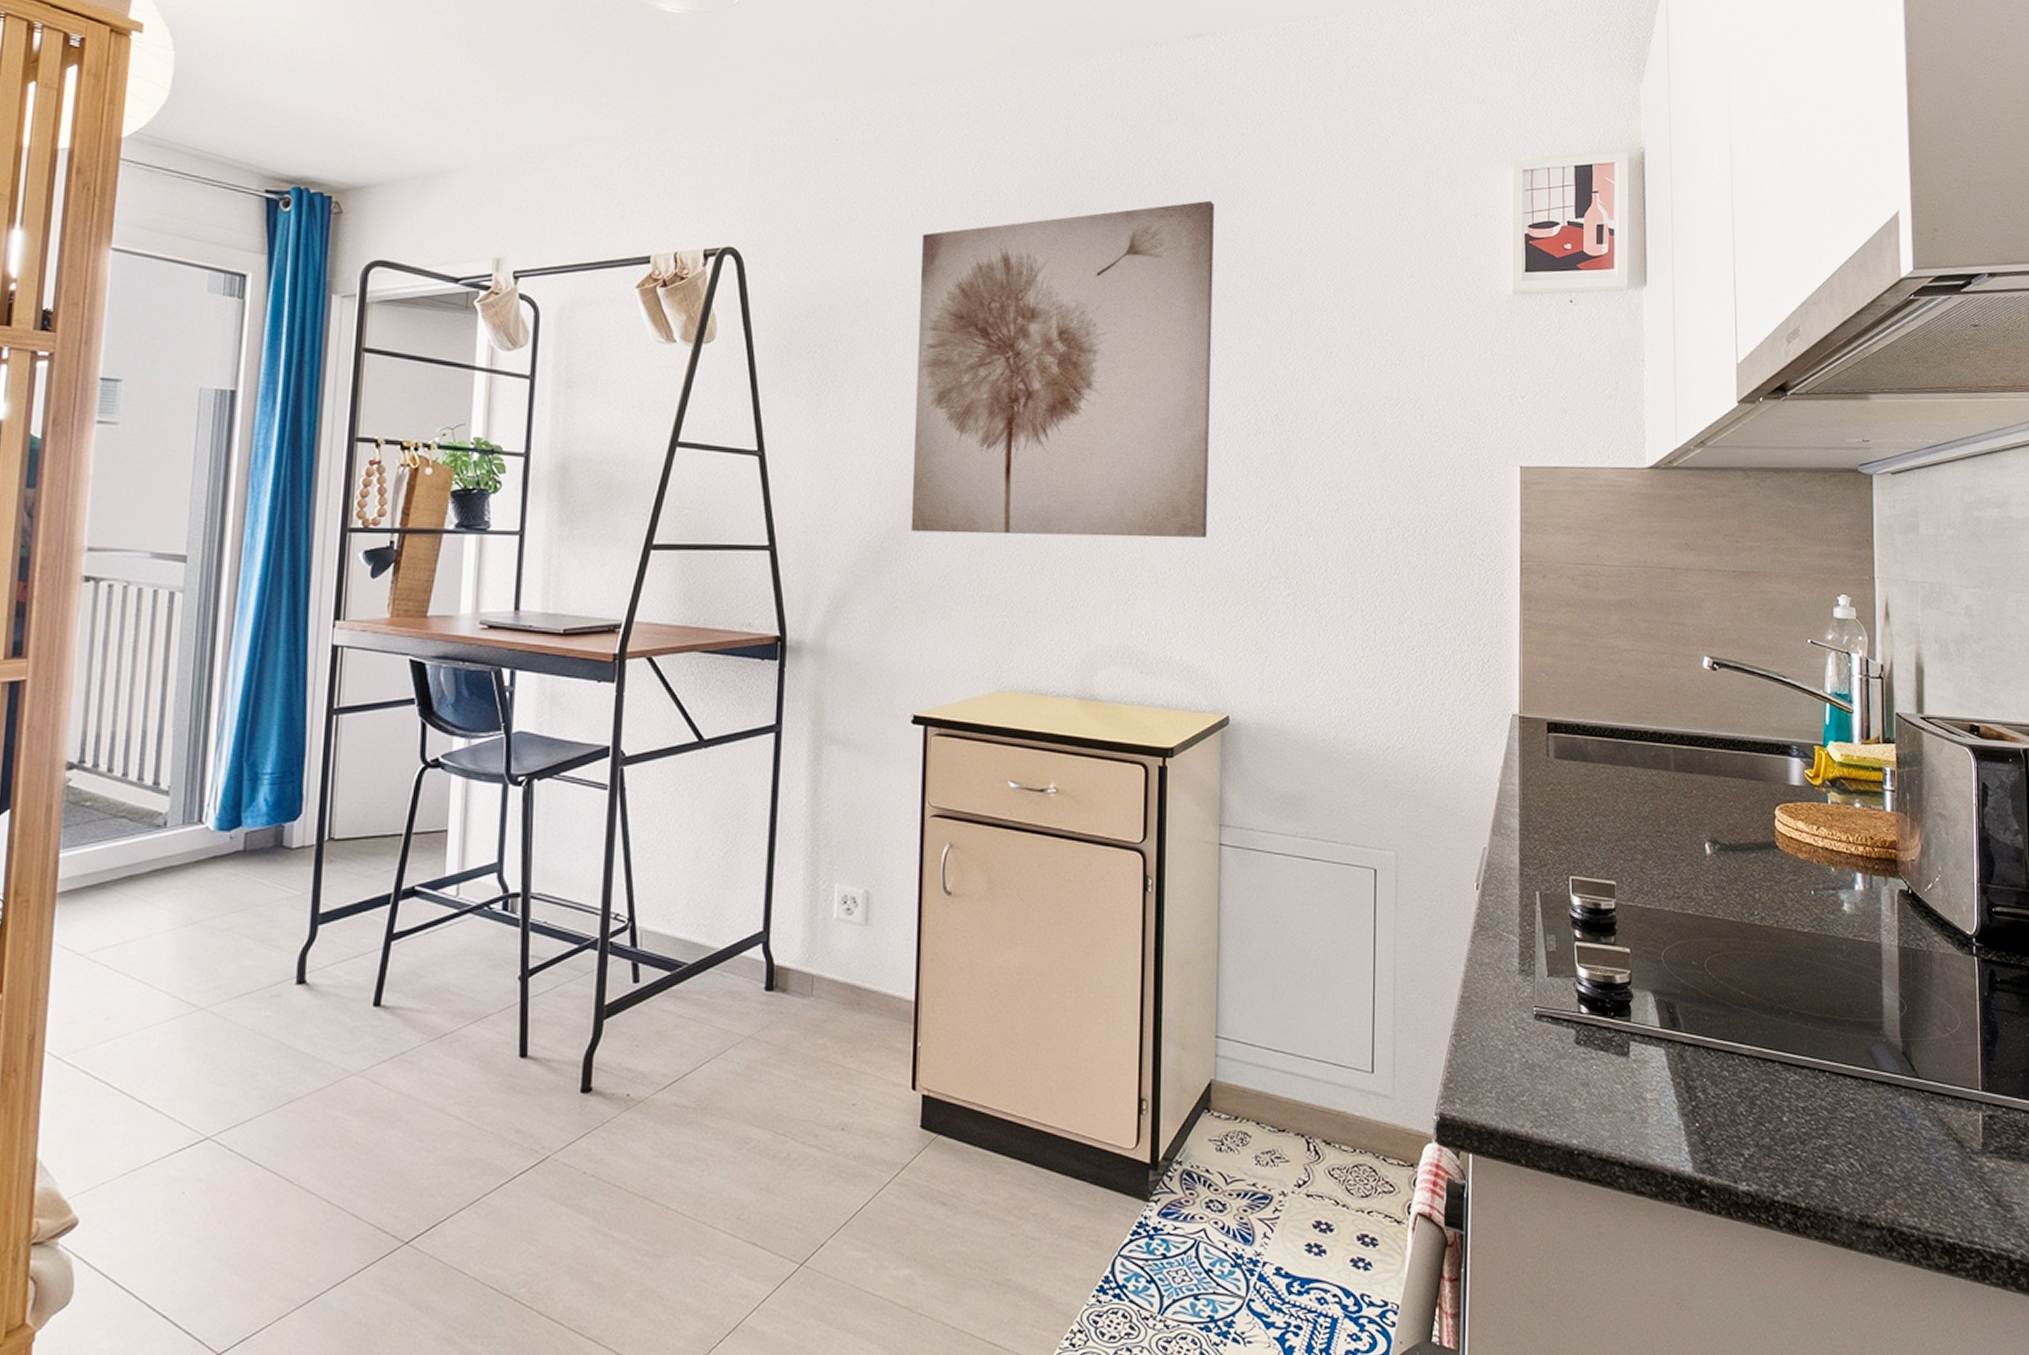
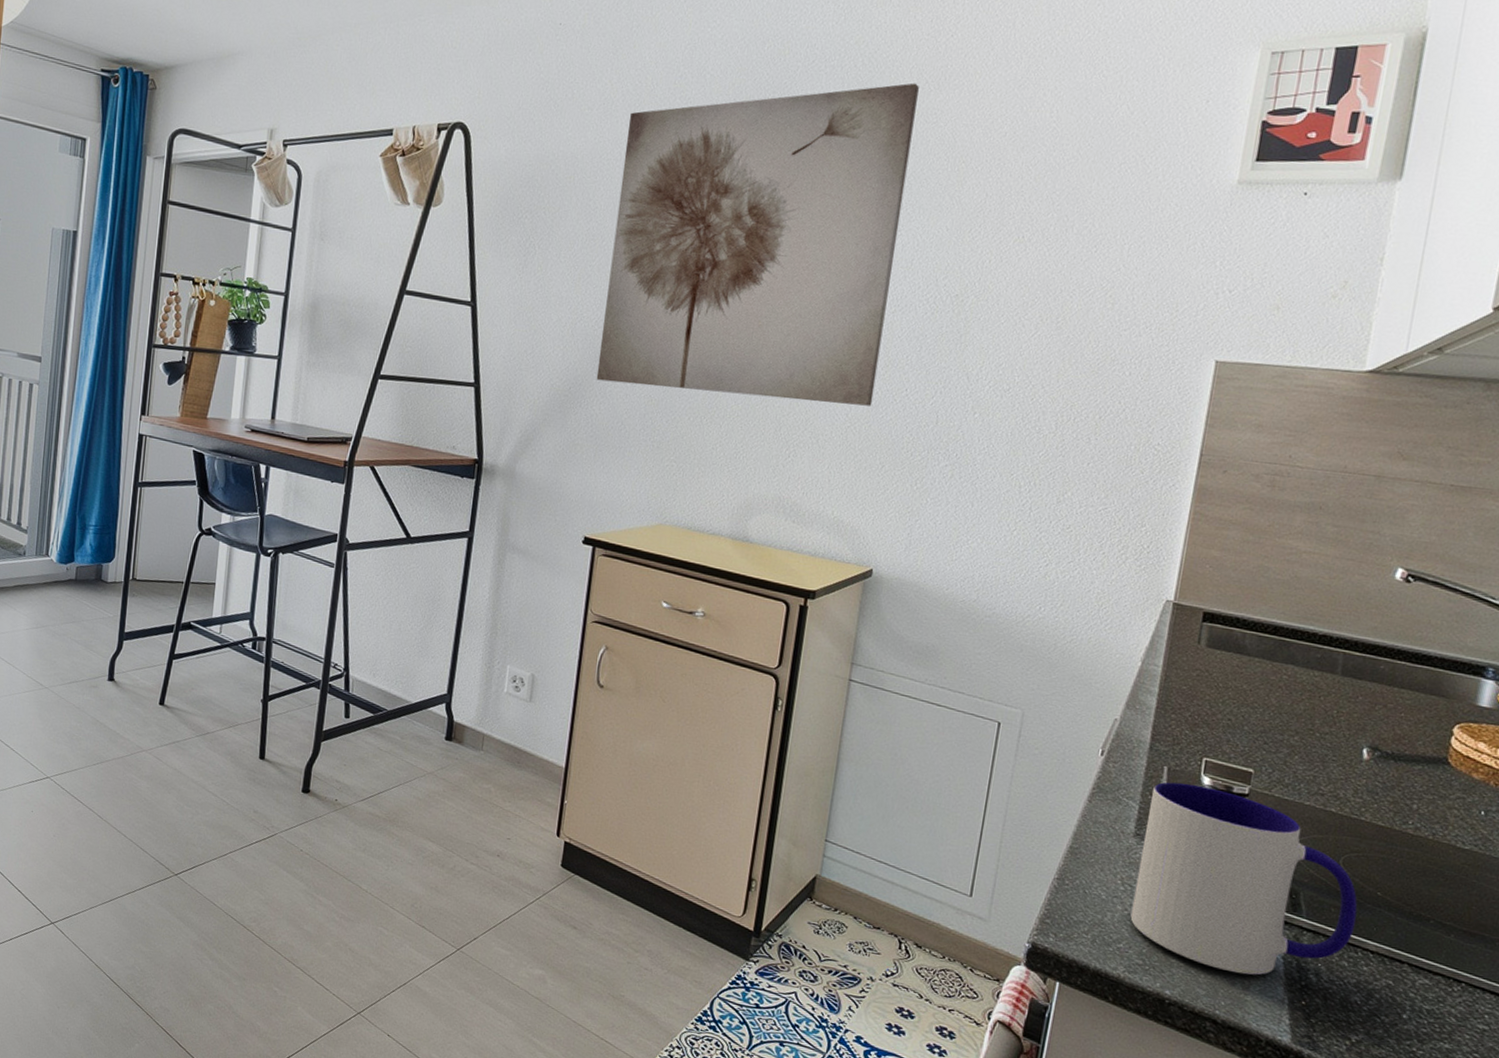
mug: none [1528,906,1727,1106] -> present [1130,782,1358,975]

